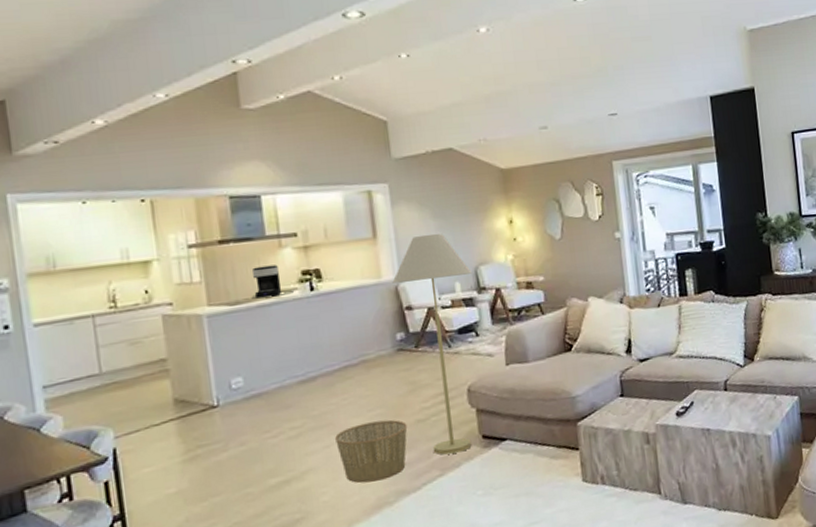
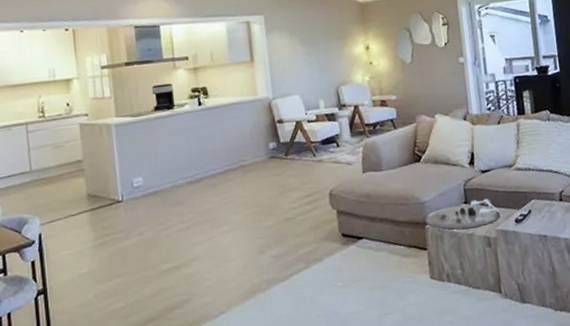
basket: present [335,419,408,483] -> none [217,217,278,272]
floor lamp: present [392,233,472,455] -> none [266,58,334,250]
decorative tray: none [576,391,660,427] -> present [425,199,500,230]

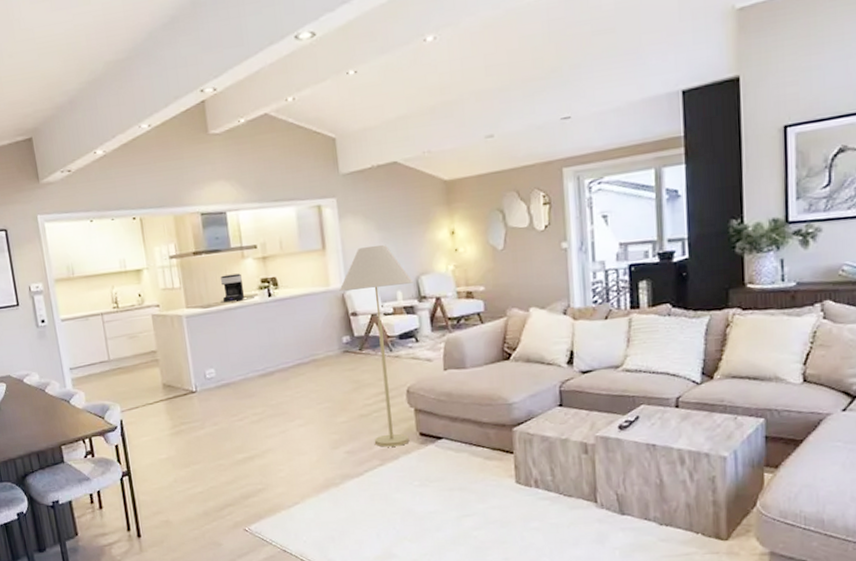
floor lamp: none [266,58,334,250] -> present [339,245,413,447]
decorative tray: present [425,199,500,230] -> none [512,402,601,434]

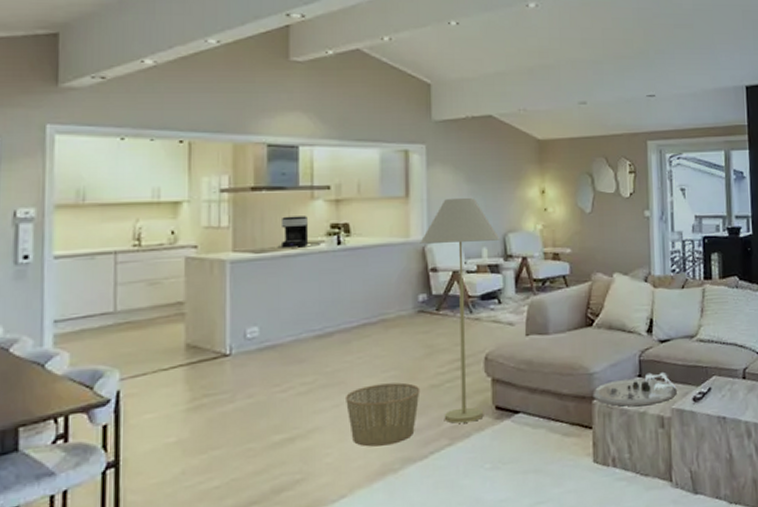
basket: none [290,412,352,465] -> present [346,382,420,447]
decorative tray: none [512,402,601,434] -> present [592,372,677,407]

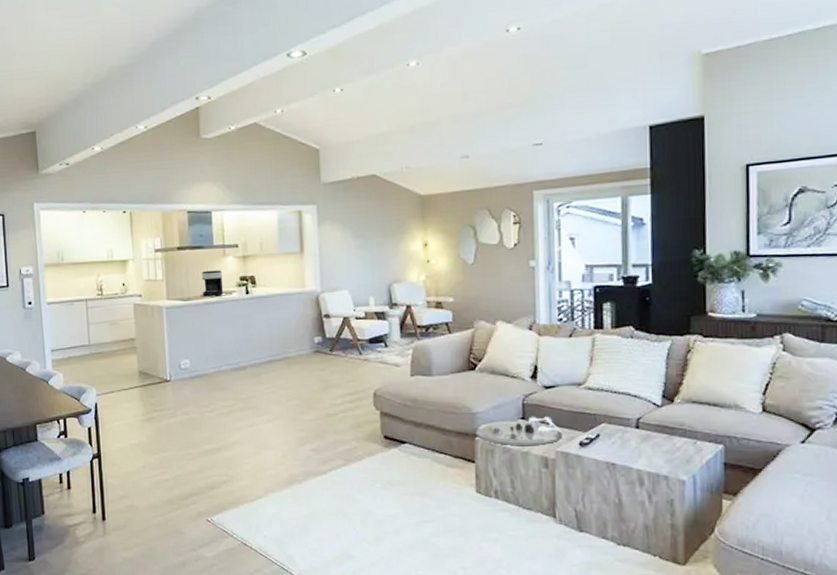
basket: present [346,382,420,447] -> none [258,410,319,460]
floor lamp: present [420,197,500,424] -> none [314,251,386,448]

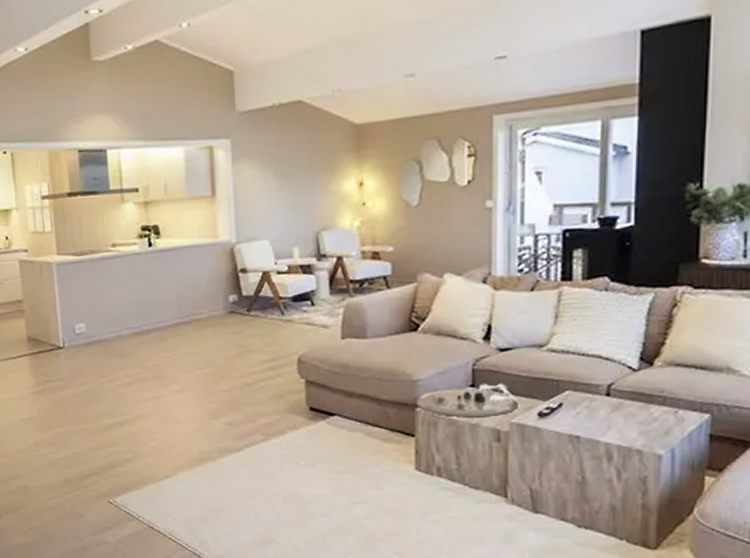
coffee maker: present [199,270,232,297] -> none [95,219,133,251]

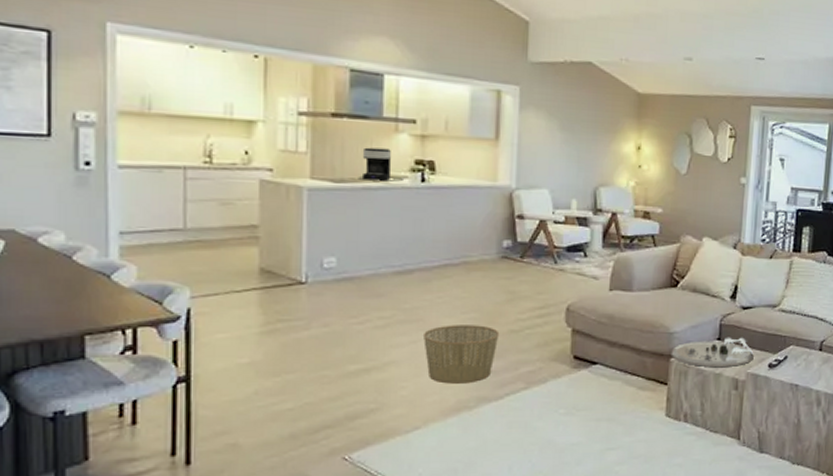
coffee maker: none [95,219,133,251] -> present [358,147,403,182]
basket: none [165,379,234,436] -> present [423,325,500,384]

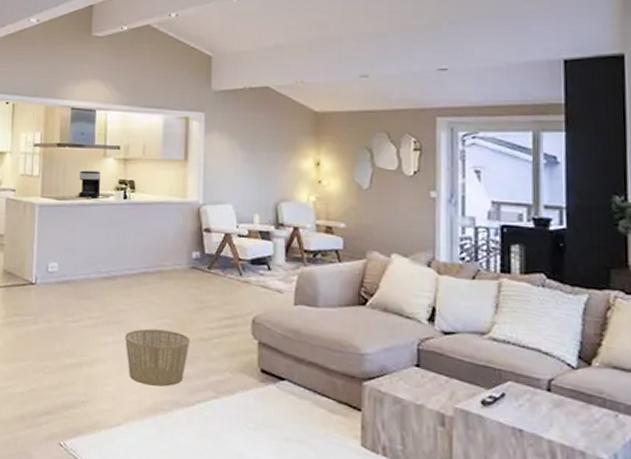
decorative tray: present [671,337,754,368] -> none [363,364,462,399]

